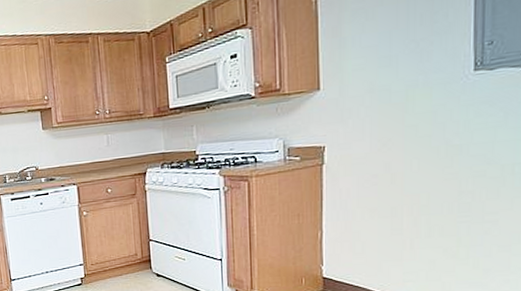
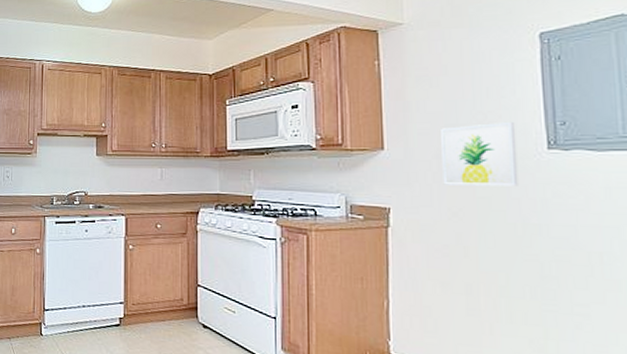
wall art: none [375,46,446,118] -> present [441,121,519,186]

